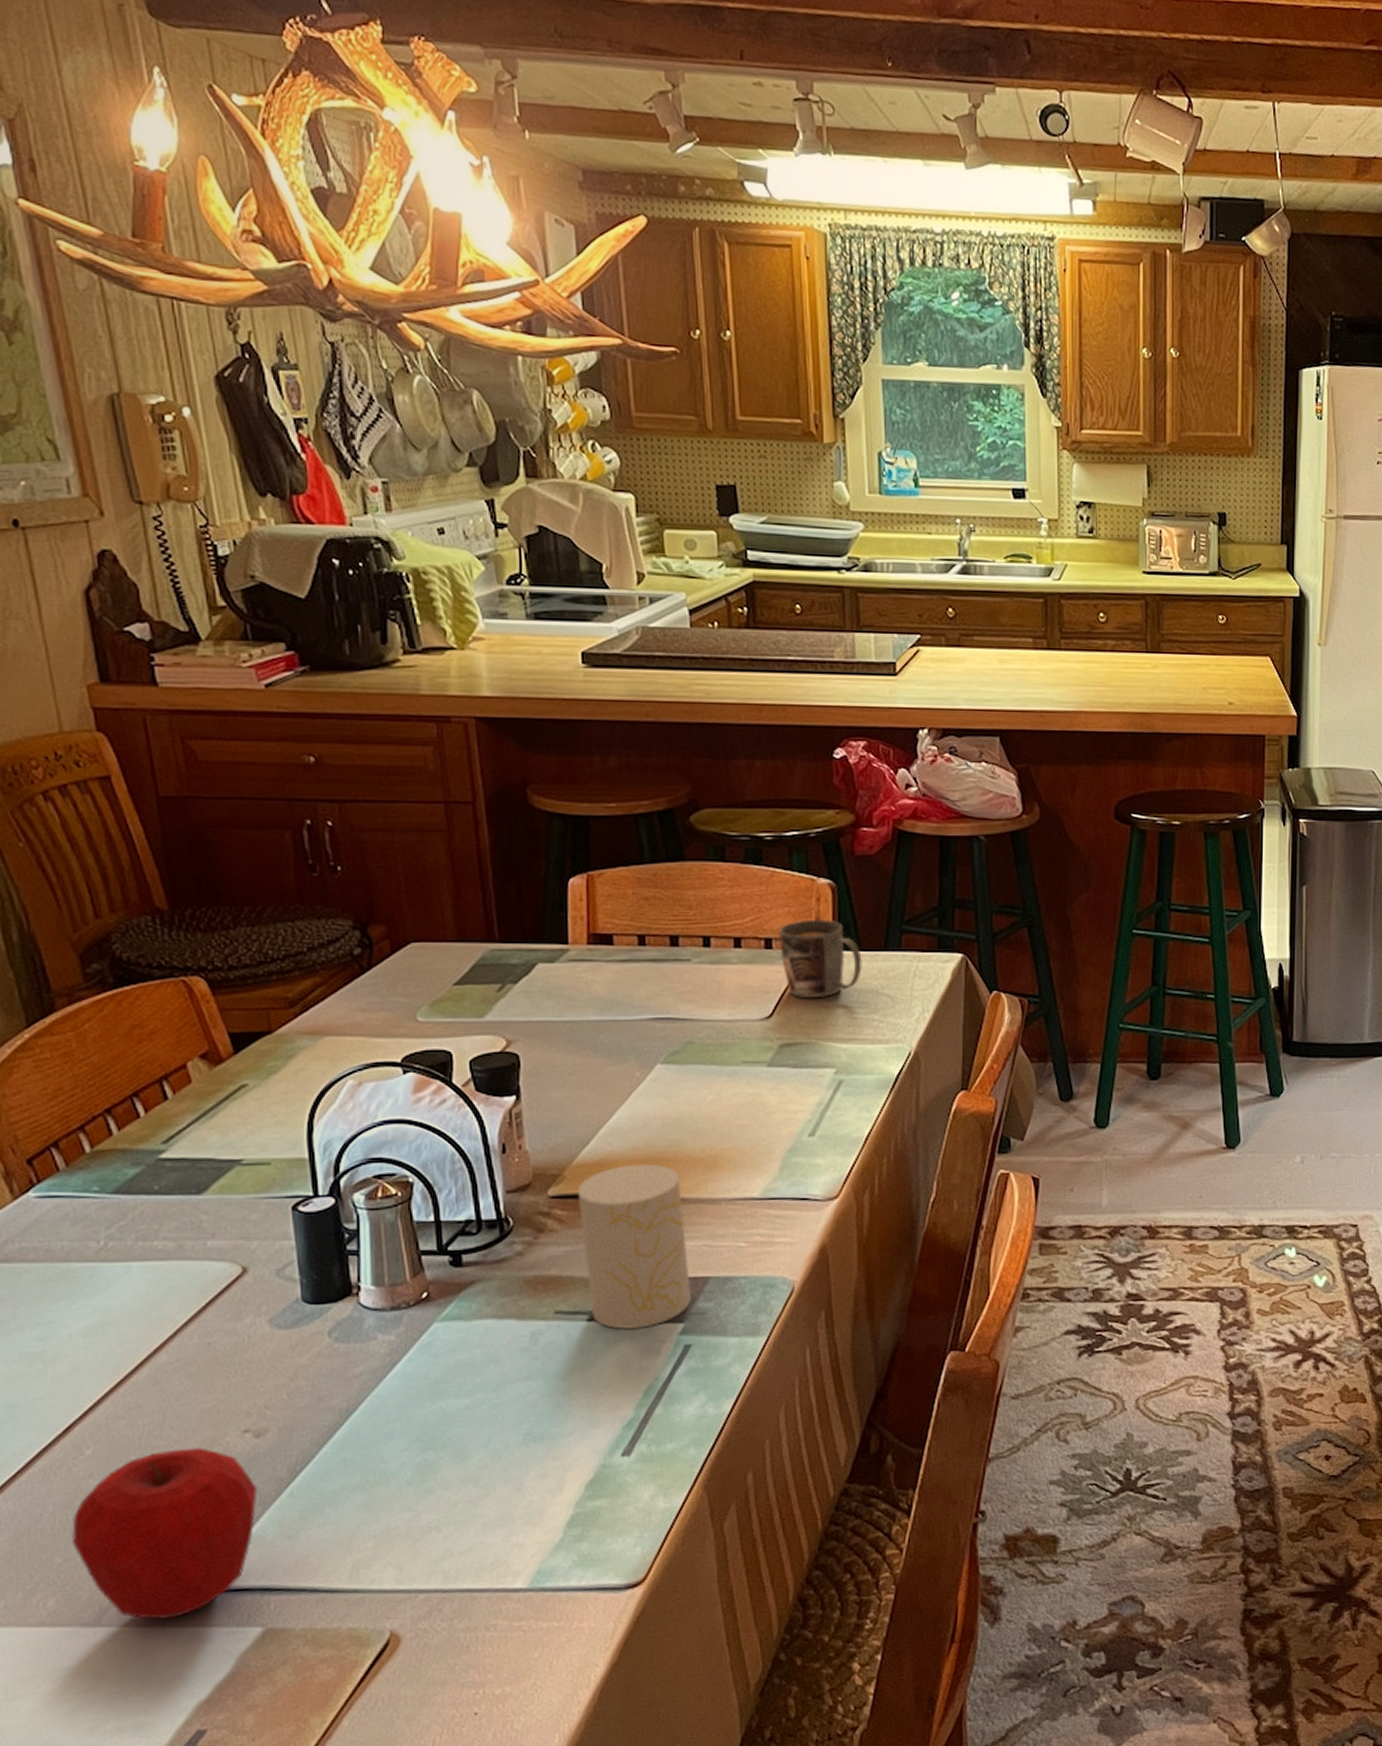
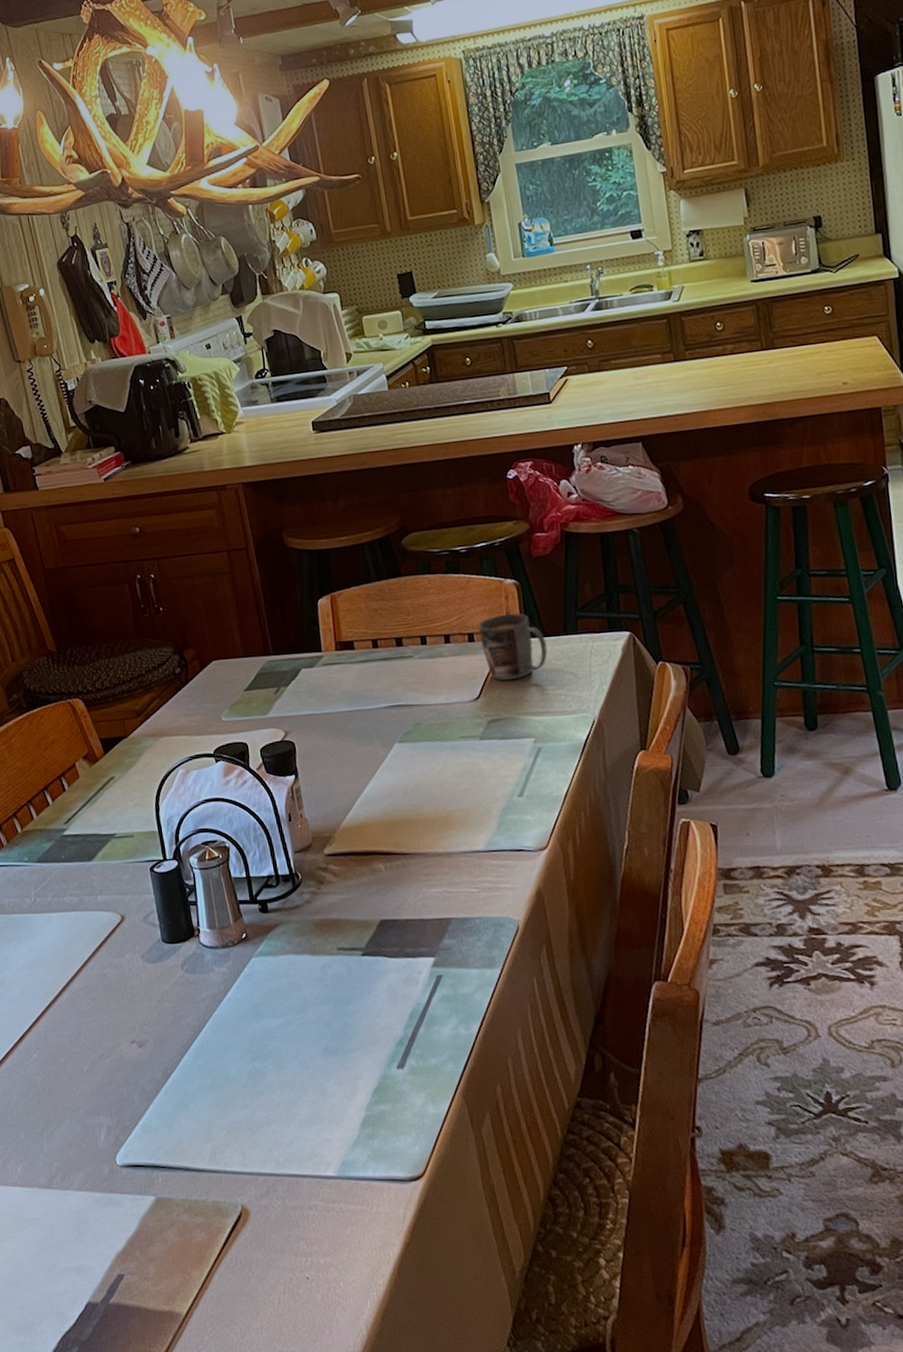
apple: present [71,1447,257,1619] -> none [28,1054,144,1186]
cup: present [577,1163,691,1330] -> none [345,825,439,963]

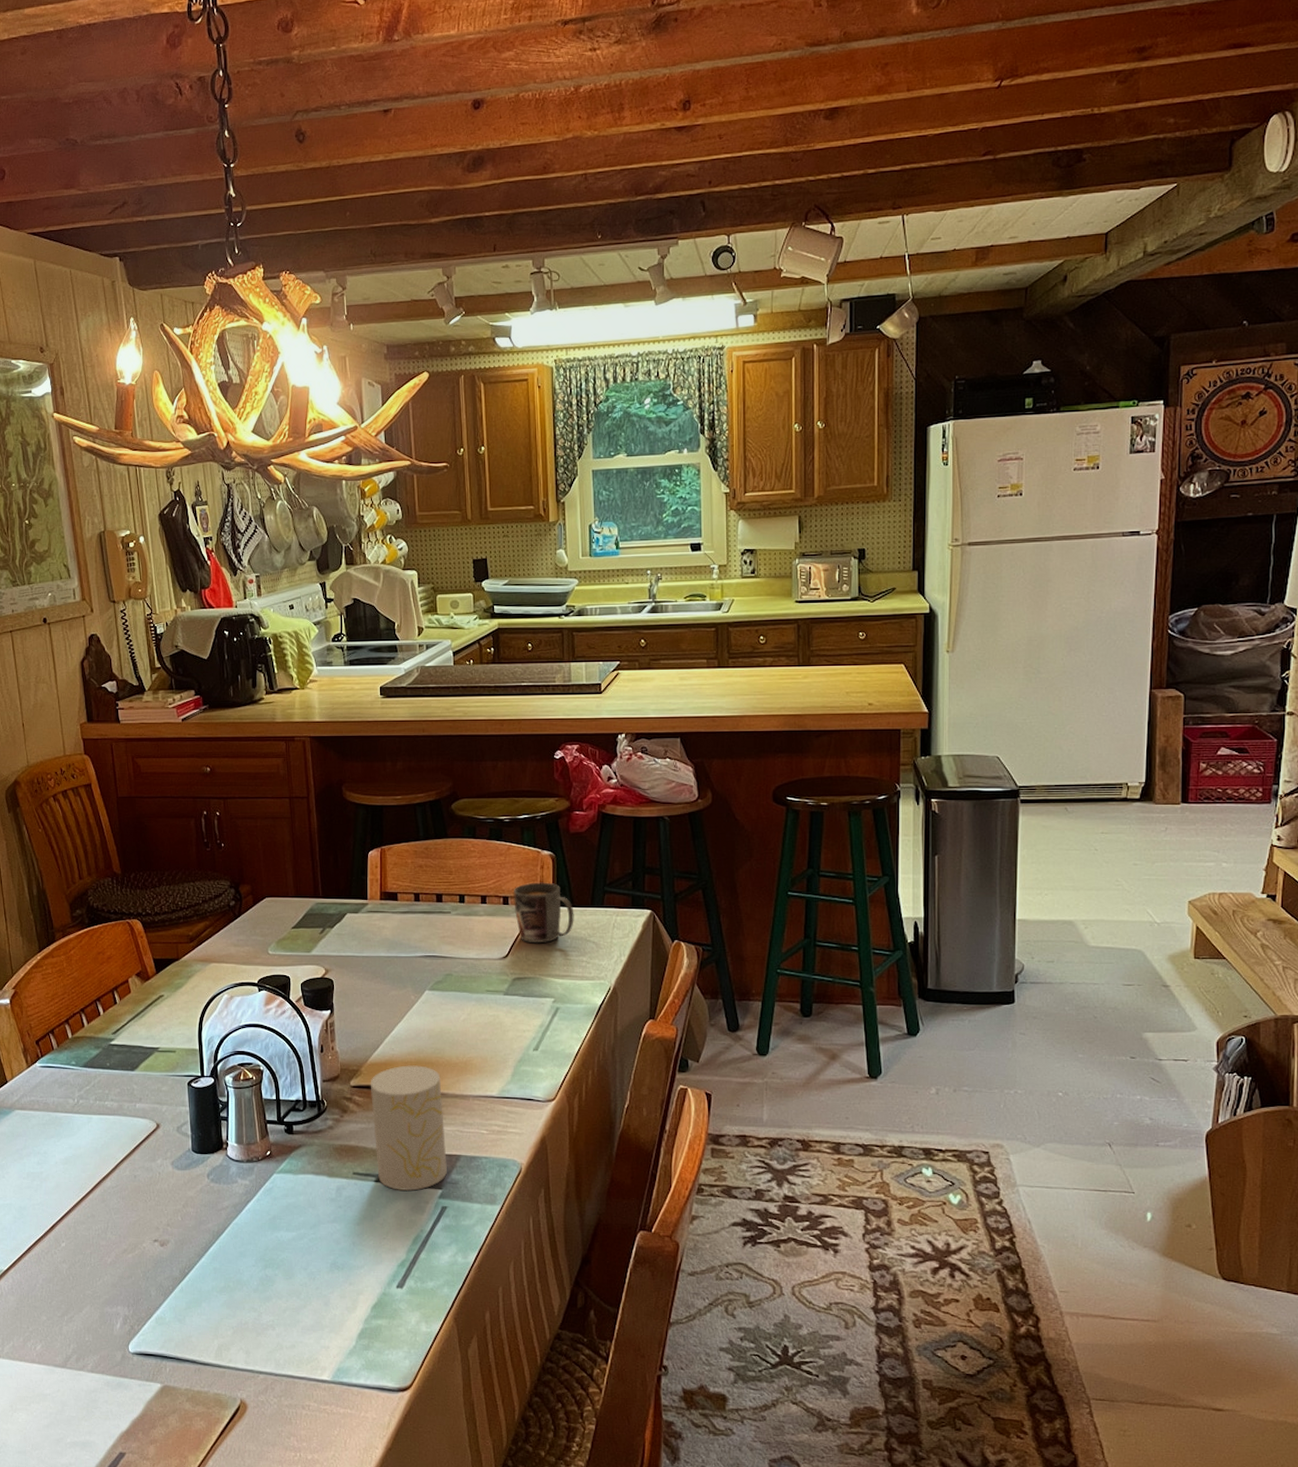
cup: none [345,825,439,963] -> present [370,1065,447,1192]

